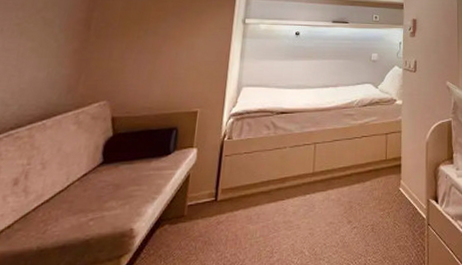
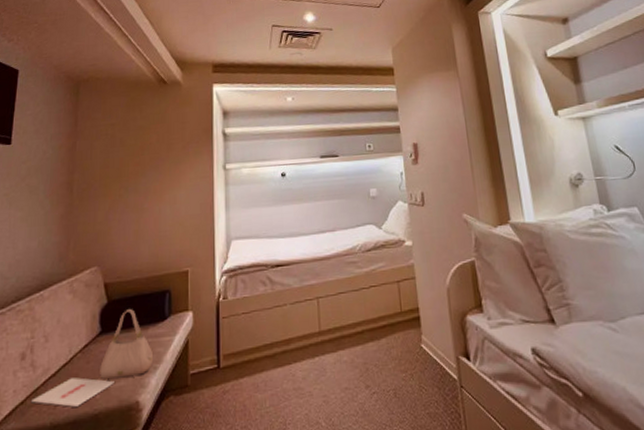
magazine: none [18,204,110,233] -> present [30,377,114,408]
handbag: none [96,143,153,208] -> present [100,309,153,380]

